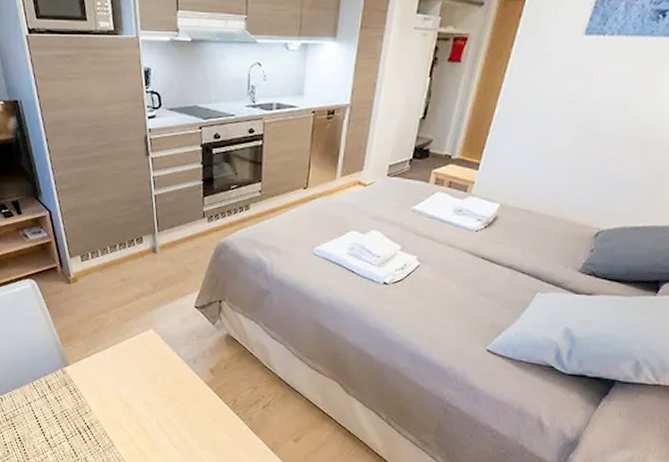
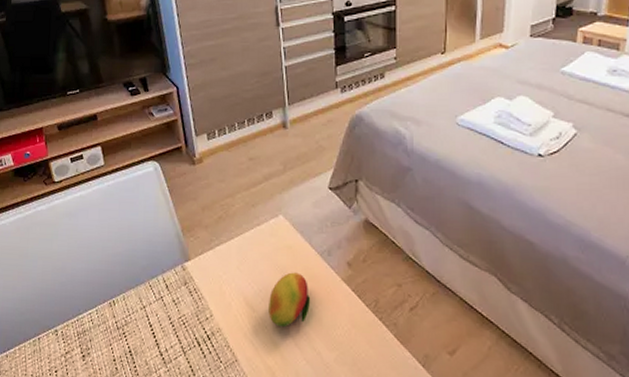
fruit: none [141,376,178,420] -> present [268,272,311,328]

